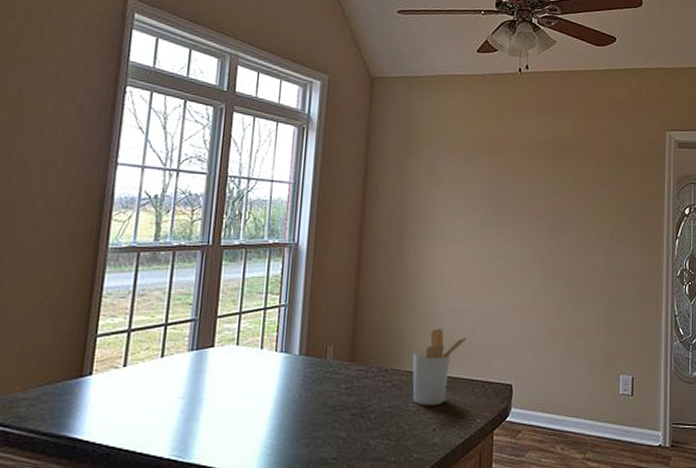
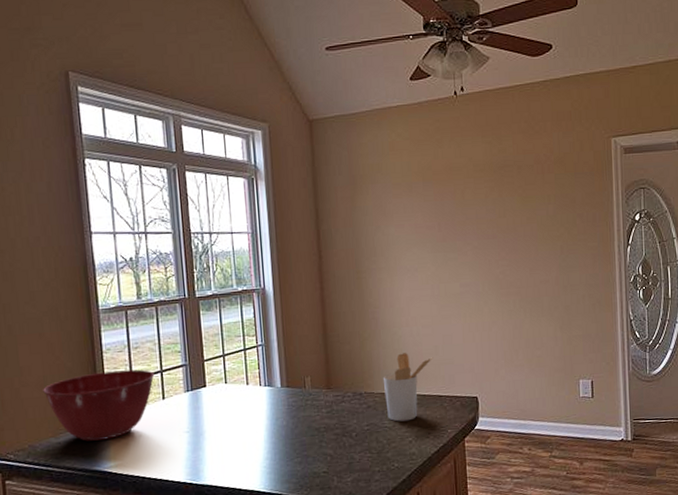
mixing bowl: none [21,319,158,400] -> present [43,369,155,441]

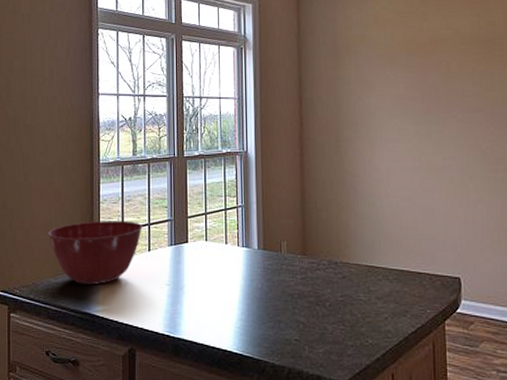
utensil holder: present [382,353,433,422] -> none [359,225,413,296]

